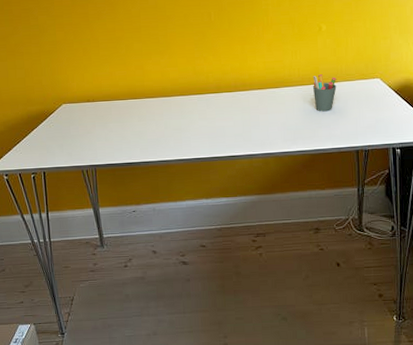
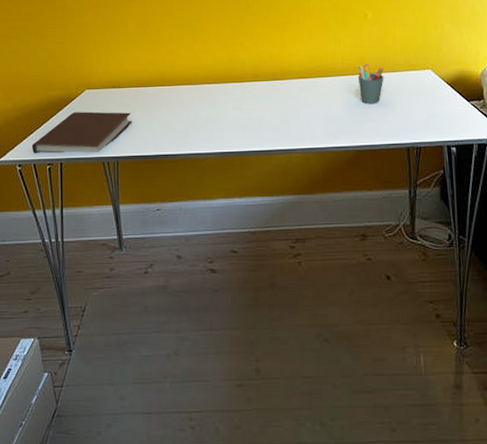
notebook: none [16,124,107,165] -> present [31,111,132,154]

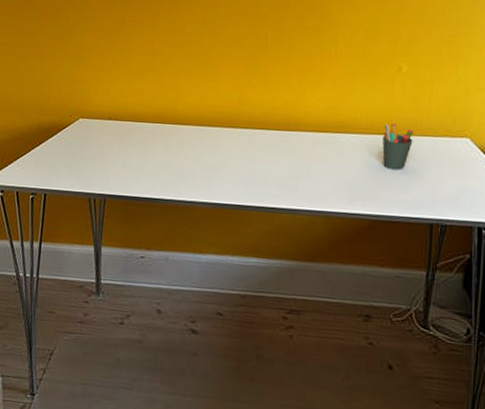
notebook: present [31,111,132,154] -> none [16,141,125,188]

